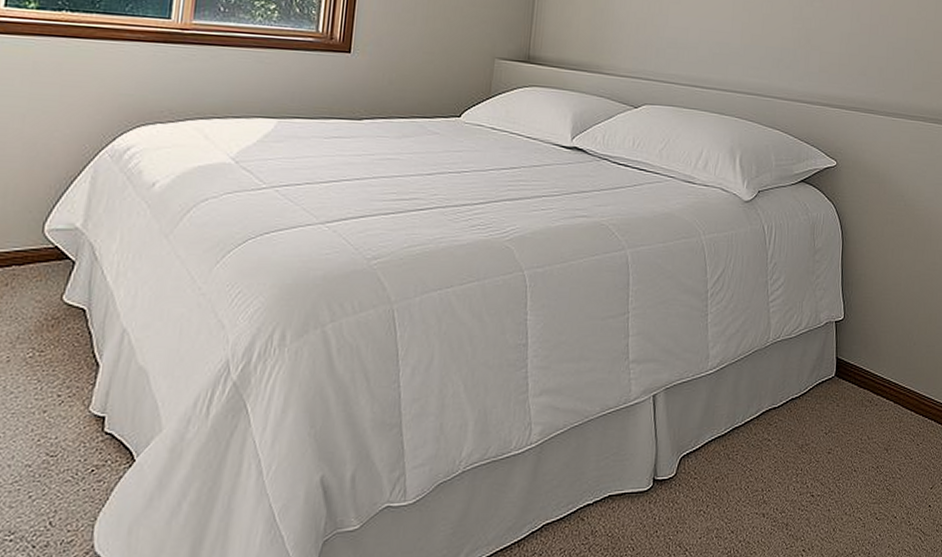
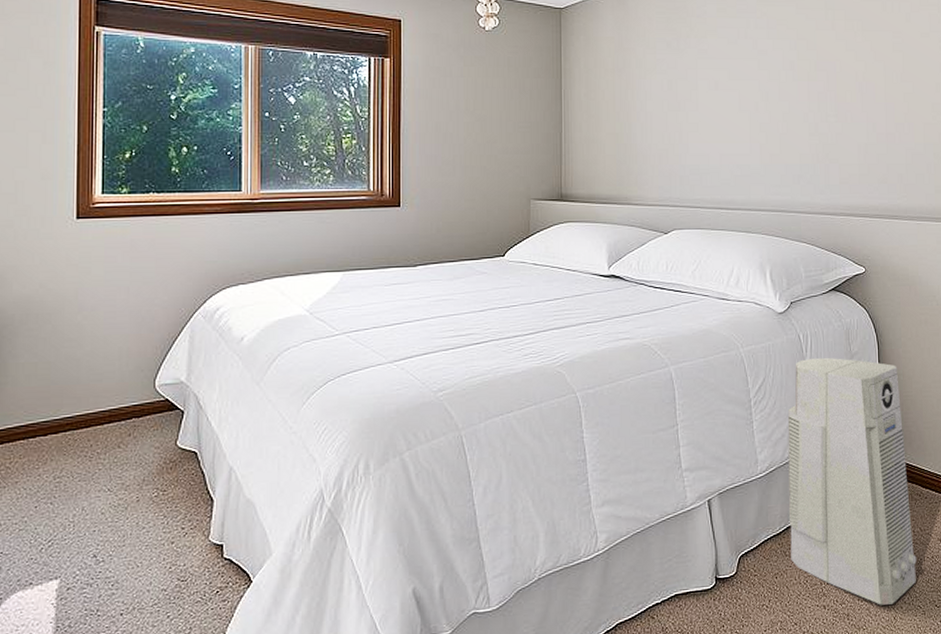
air purifier: none [733,251,862,516] -> present [787,357,917,605]

